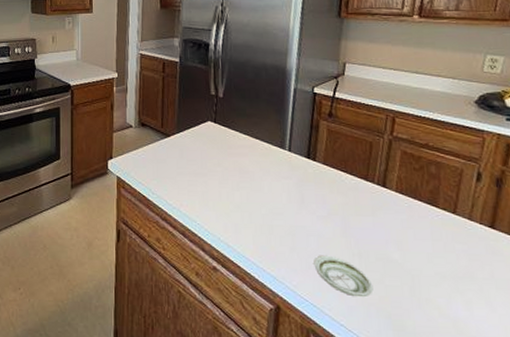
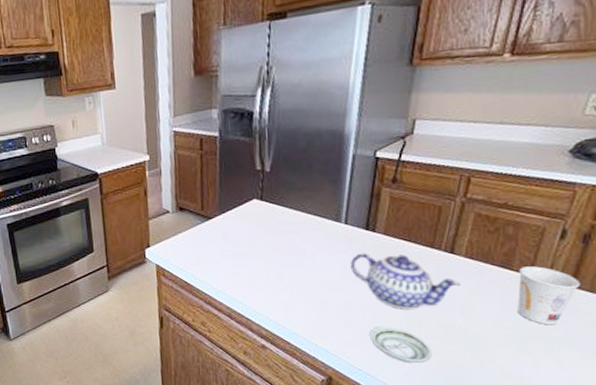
teapot: none [294,180,394,240] -> present [350,252,460,309]
cup: none [444,205,499,266] -> present [517,266,580,325]

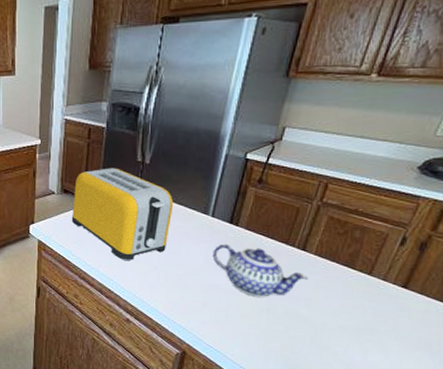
toaster: none [190,179,302,280] -> present [72,168,174,260]
saucer: present [369,326,432,364] -> none [222,310,276,345]
cup: present [517,266,580,325] -> none [355,267,413,320]

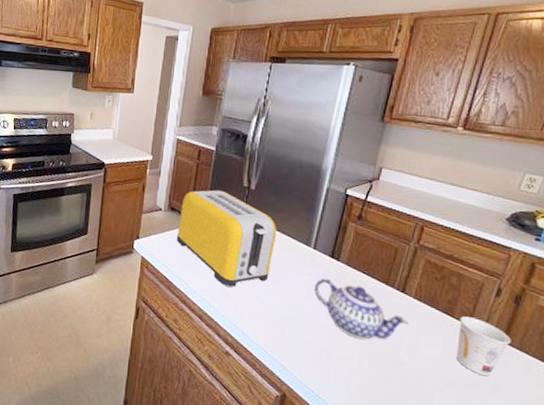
cup: none [355,267,413,320] -> present [456,316,511,377]

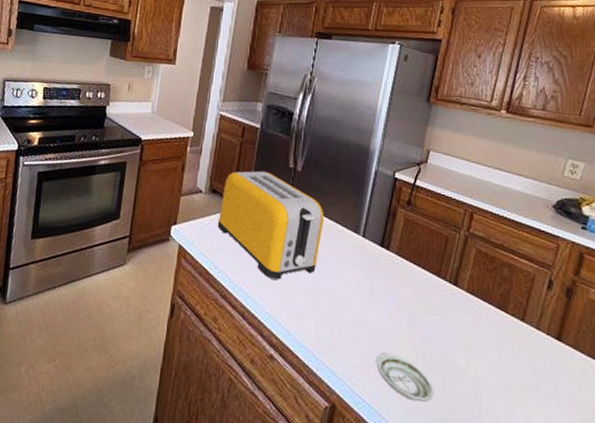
teapot: present [314,278,408,340] -> none [364,269,462,339]
saucer: none [324,351,379,394] -> present [376,352,434,403]
cup: present [456,316,511,377] -> none [512,311,566,379]

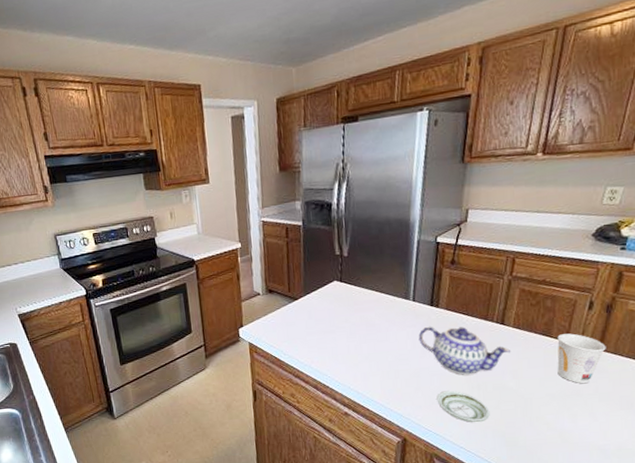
toaster: present [218,170,325,280] -> none [278,263,376,354]
teapot: none [364,269,462,339] -> present [418,326,510,375]
cup: none [512,311,566,379] -> present [557,333,606,384]

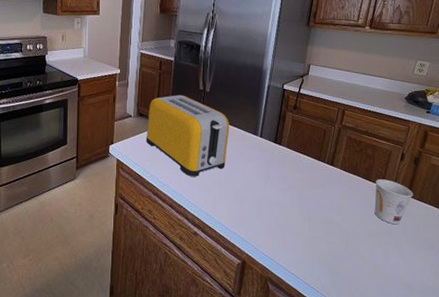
toaster: none [278,263,376,354] -> present [147,95,230,177]
teapot: present [418,326,510,375] -> none [263,160,337,207]
saucer: present [436,390,490,423] -> none [274,220,318,252]

